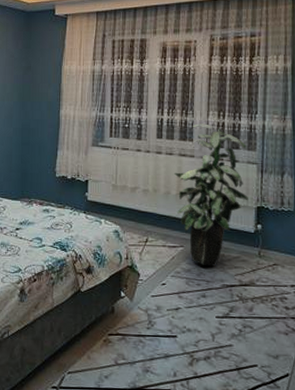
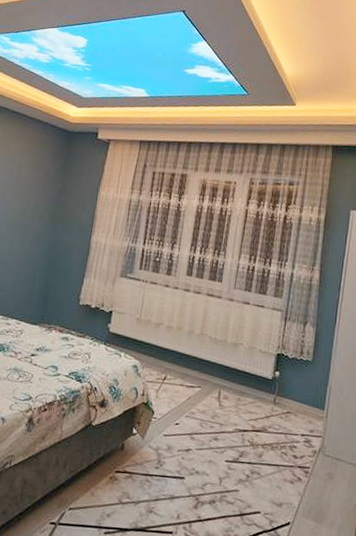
indoor plant: present [174,123,248,267] -> none [198,265,273,410]

